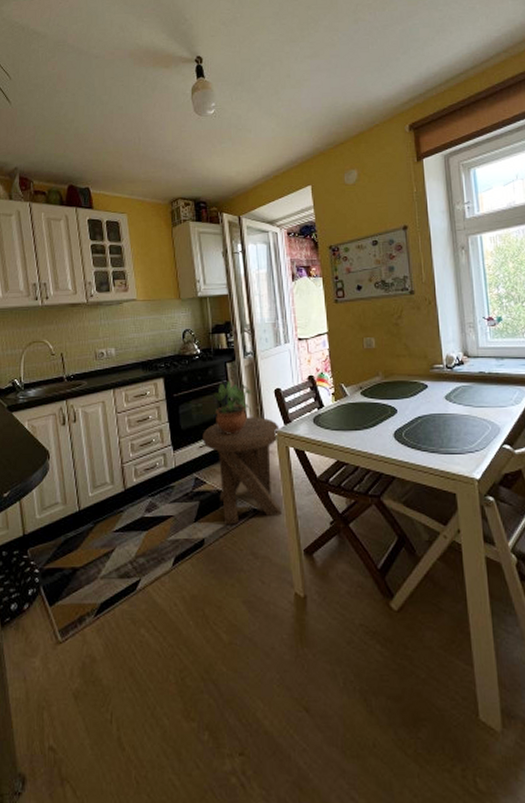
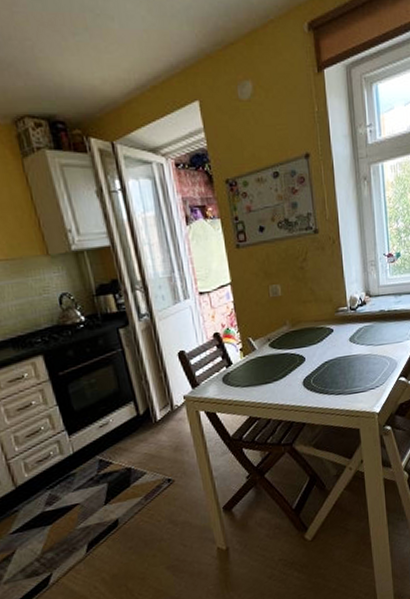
music stool: present [203,417,283,524] -> none [101,384,199,500]
potted plant: present [212,380,253,434] -> none [107,349,155,408]

